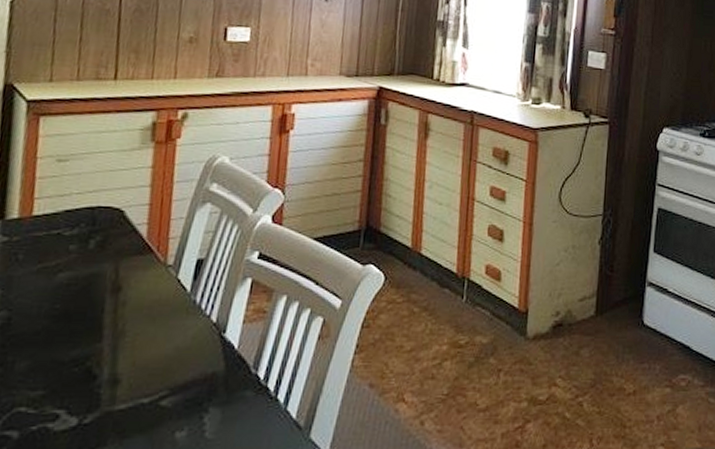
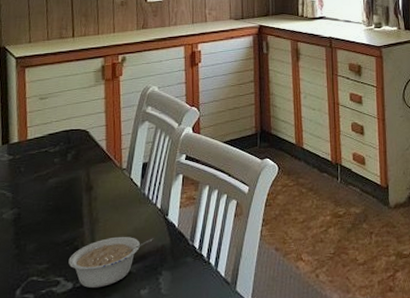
legume: none [74,357,203,426] -> present [68,236,154,288]

